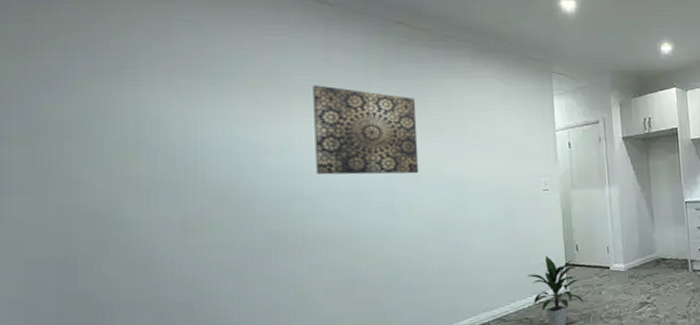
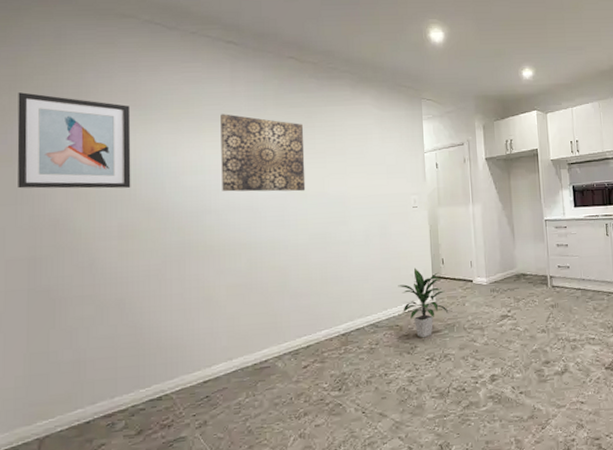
wall art: none [37,54,198,173] -> present [17,92,131,189]

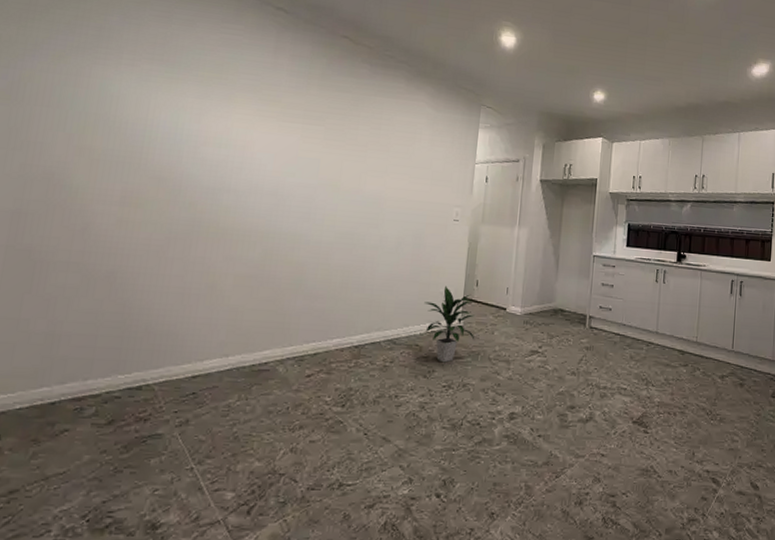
wall art: present [17,92,131,189] -> none [12,24,156,150]
wall art: present [220,114,306,192] -> none [245,85,348,185]

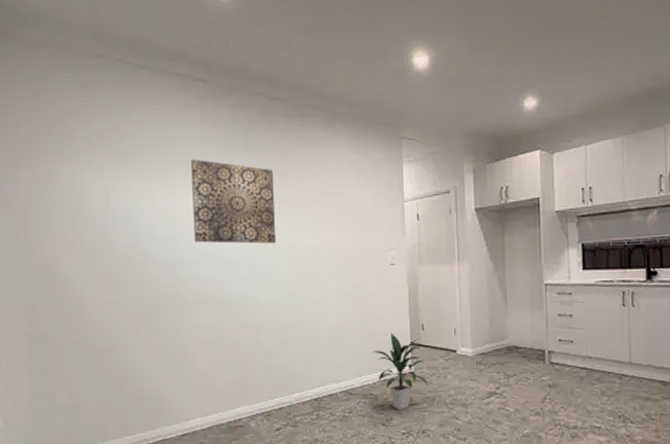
wall art: none [245,85,348,185] -> present [191,159,277,244]

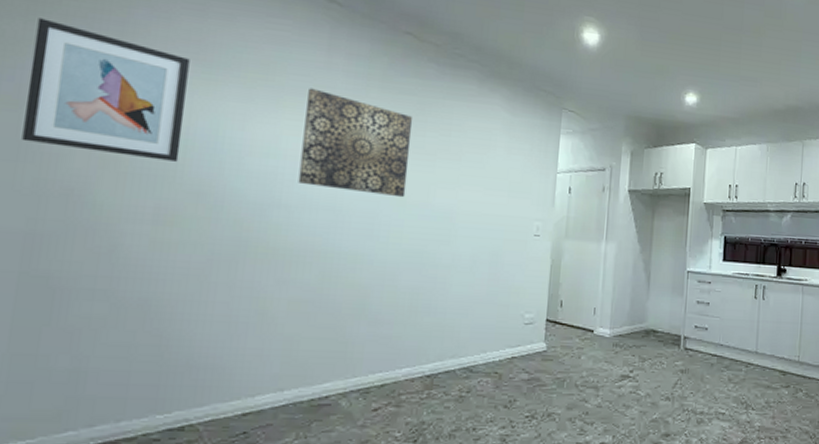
wall art: none [10,140,111,238] -> present [22,18,190,162]
indoor plant: present [373,332,428,410] -> none [503,307,560,391]

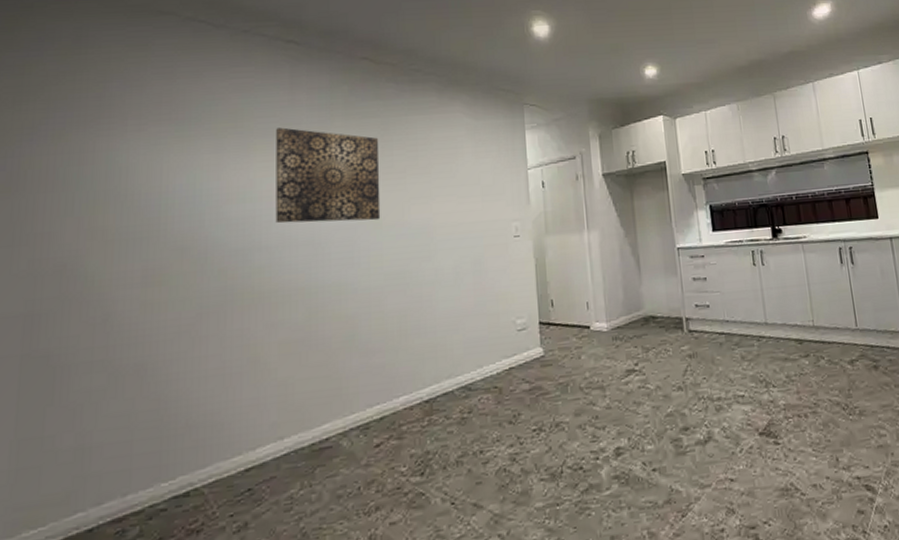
wall art: present [22,18,190,162] -> none [16,106,163,226]

